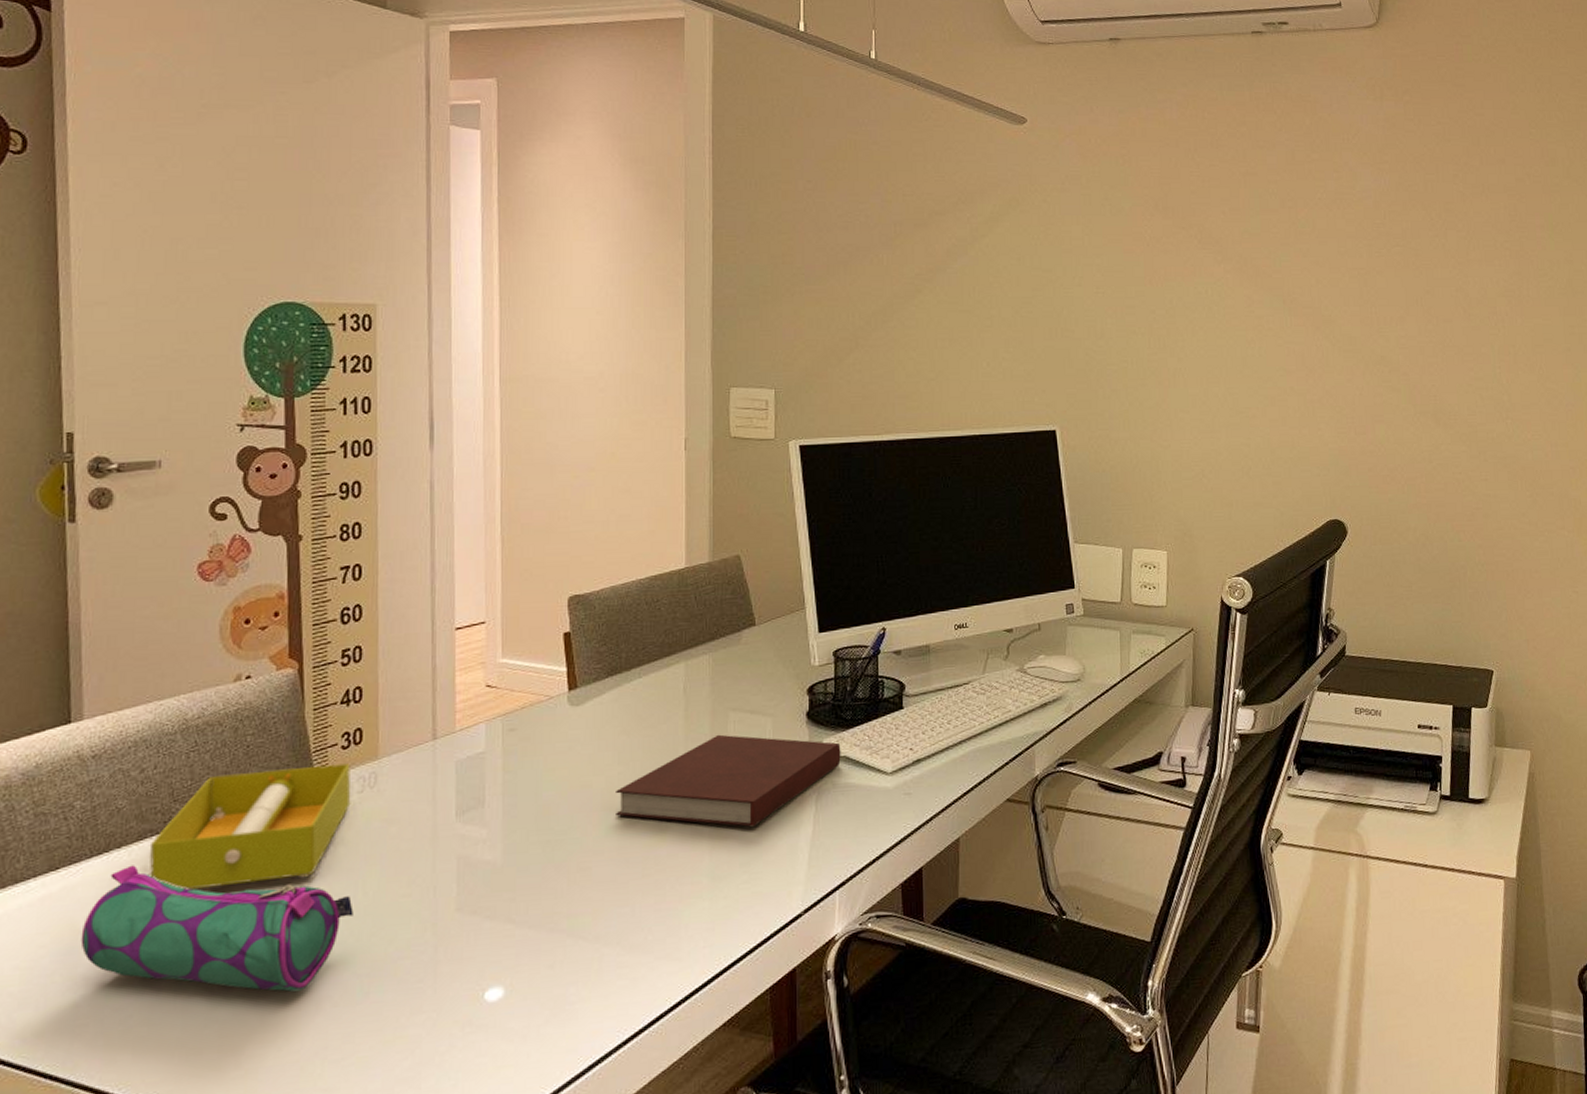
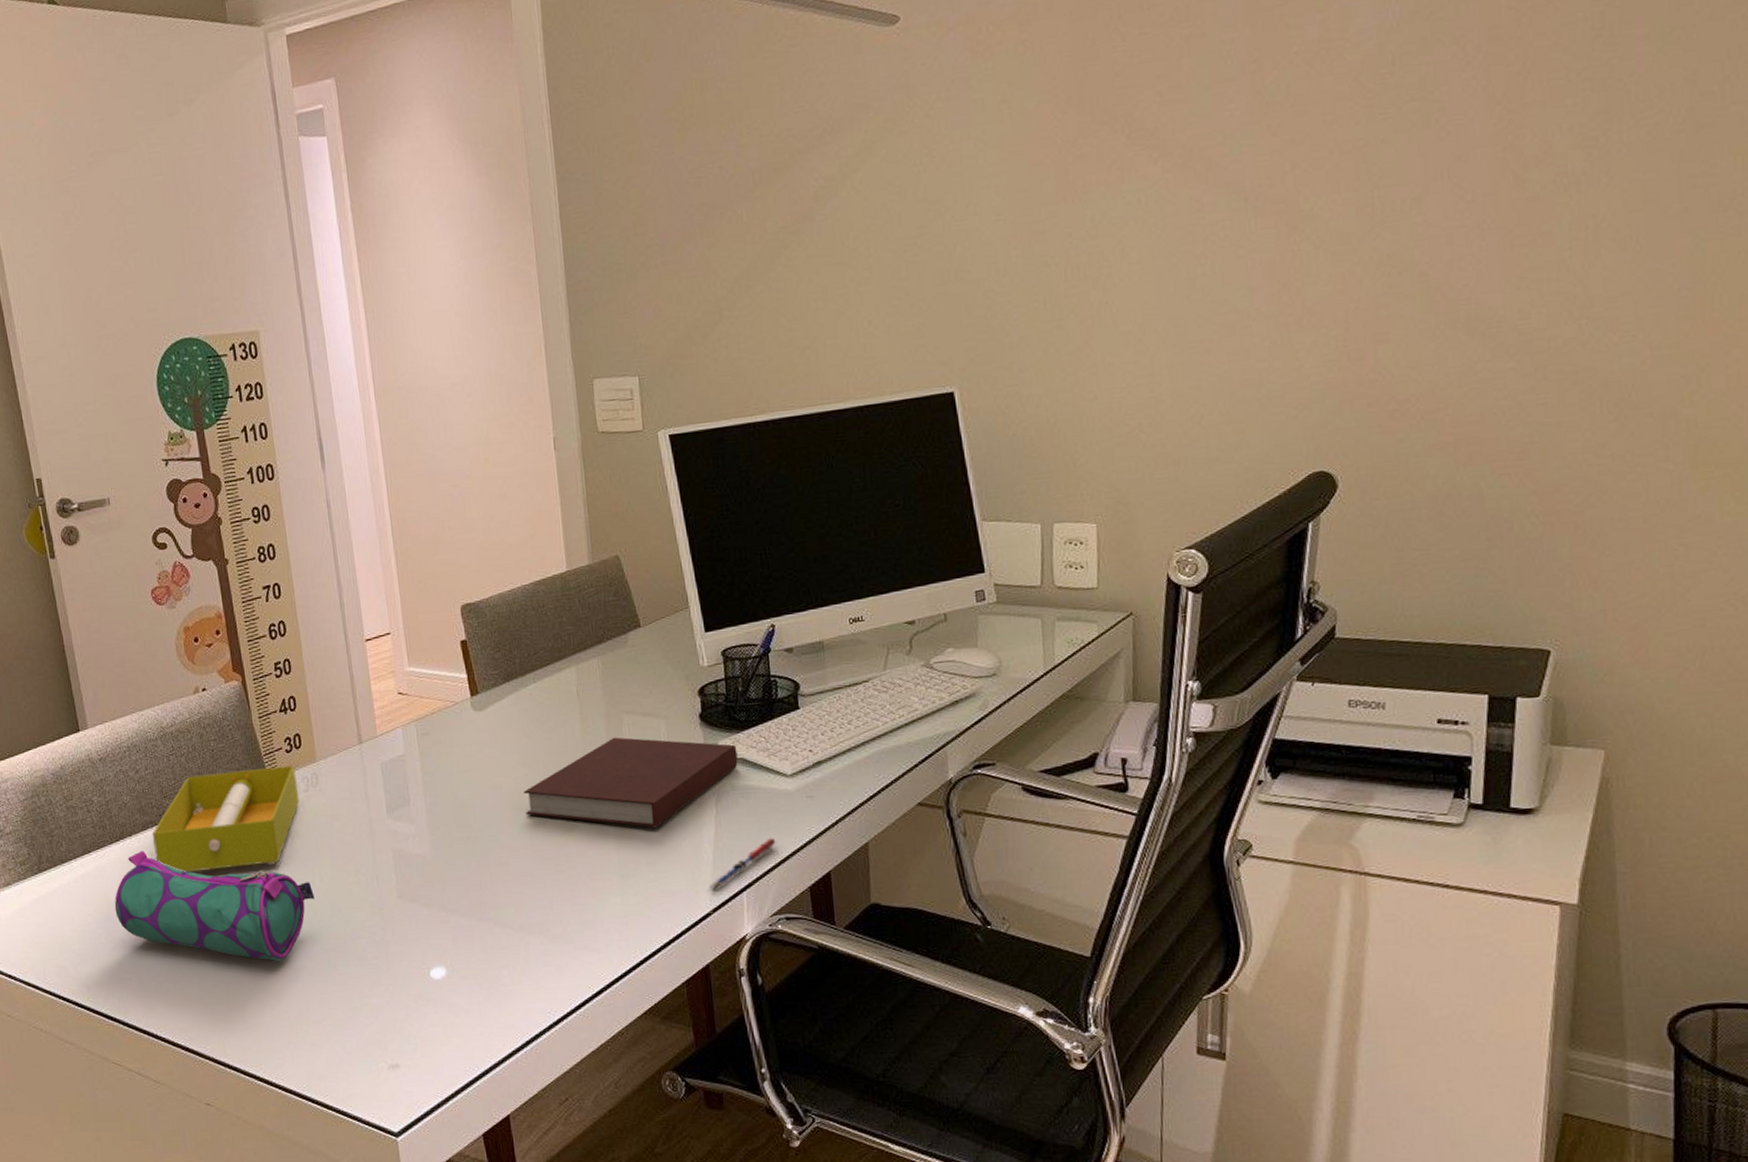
pen: none [801,835,874,889] -> present [708,838,778,889]

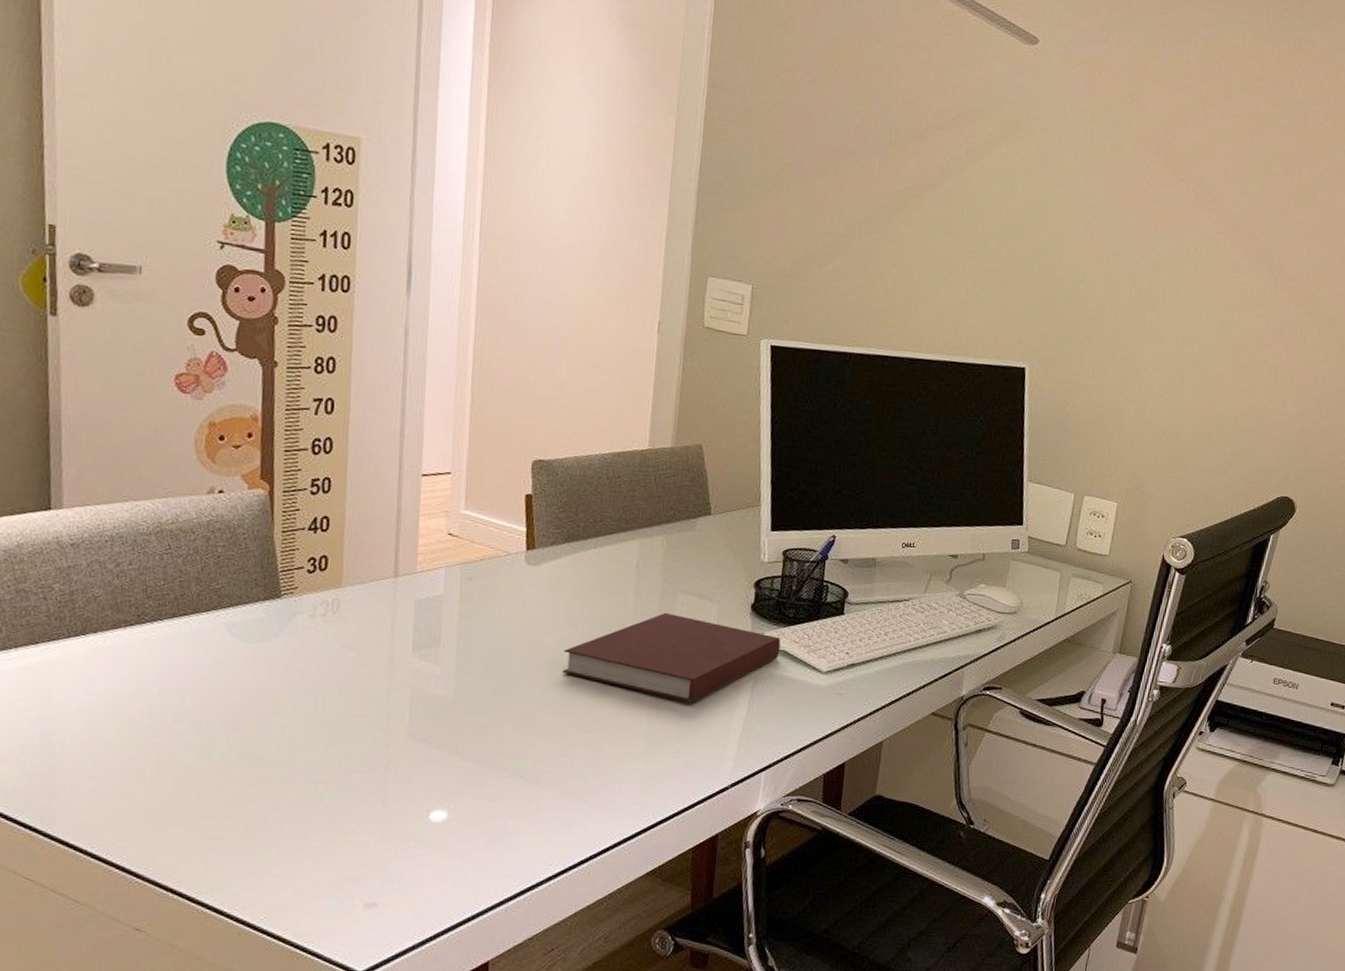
pencil case: present [114,850,315,961] -> none [58,650,312,786]
tissue box: present [152,765,300,873] -> none [123,579,315,686]
pen: present [708,838,778,889] -> none [731,726,803,766]

